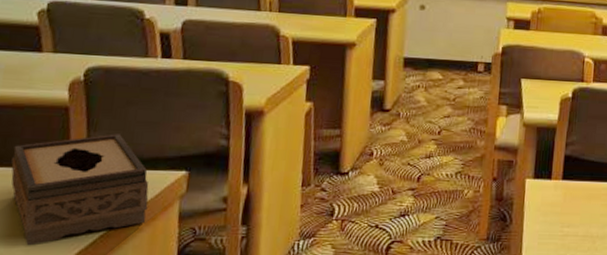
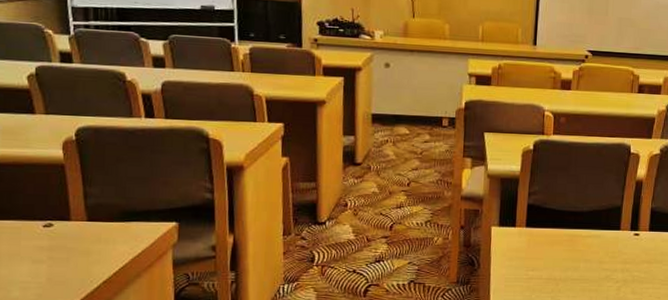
tissue box: present [11,134,149,246] -> none [18,189,144,291]

